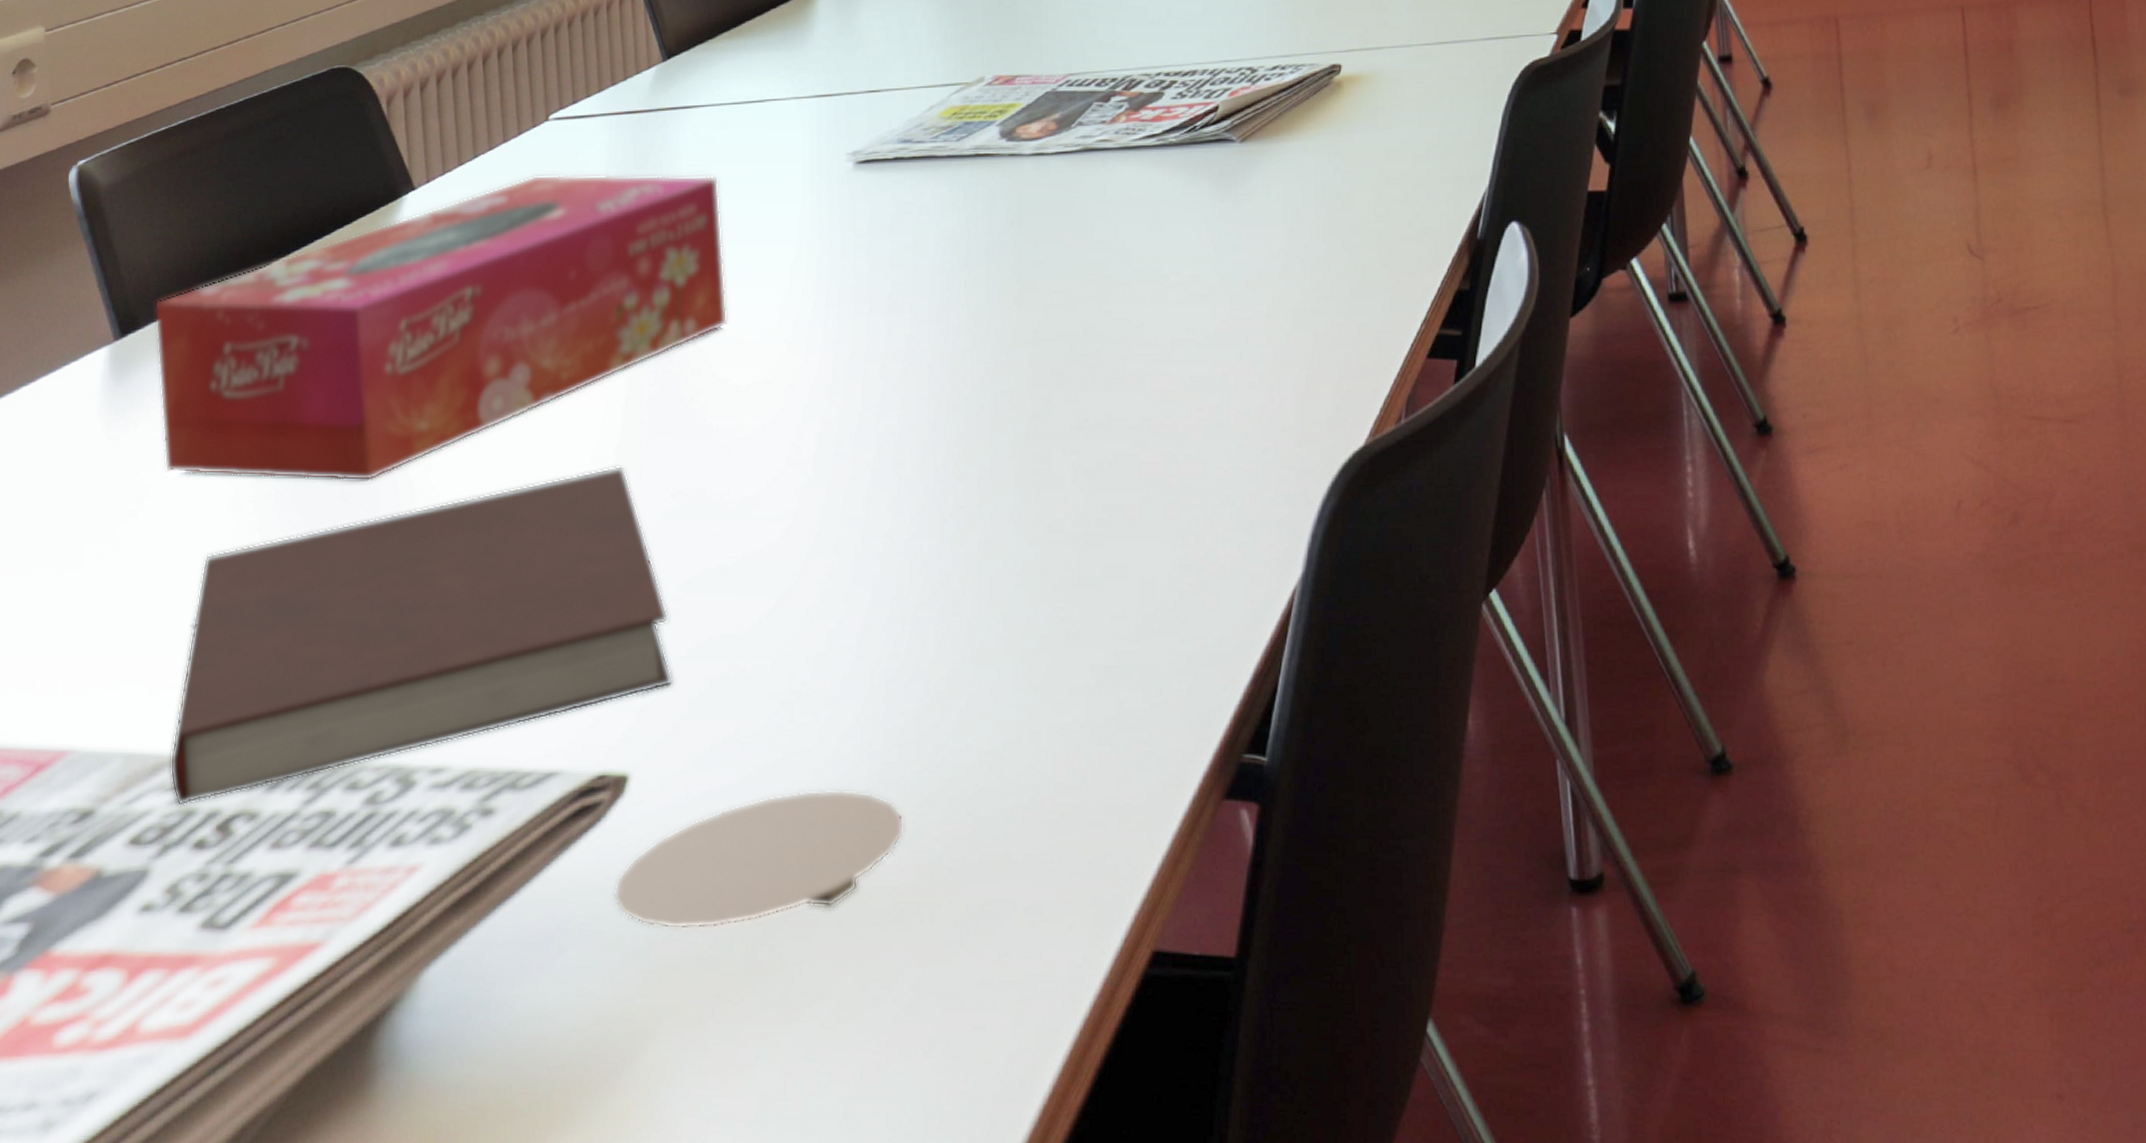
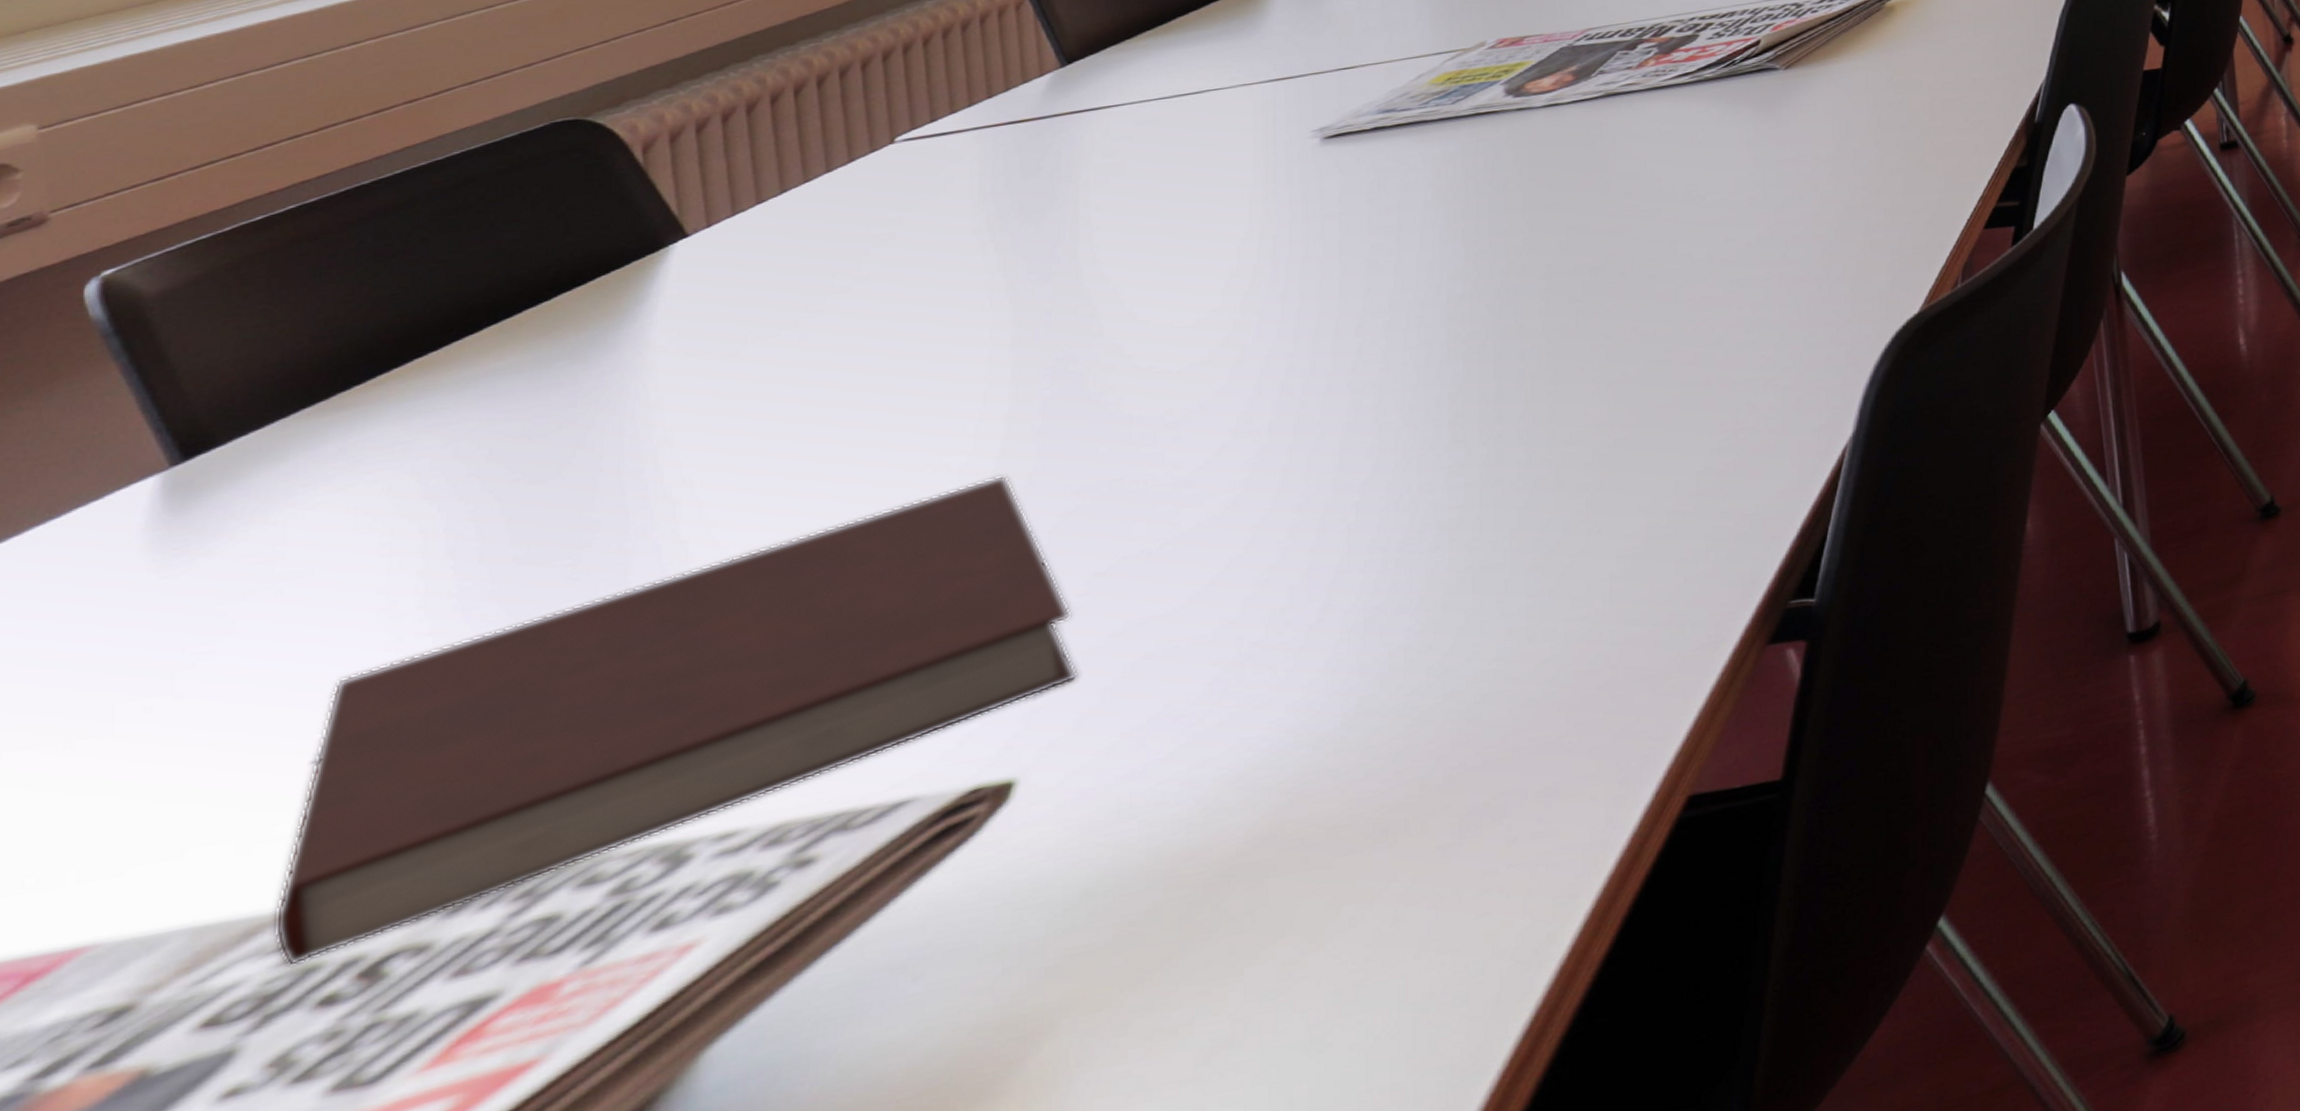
tissue box: present [154,174,728,481] -> none [243,172,1152,600]
coaster: present [614,789,904,930] -> none [994,728,1388,925]

